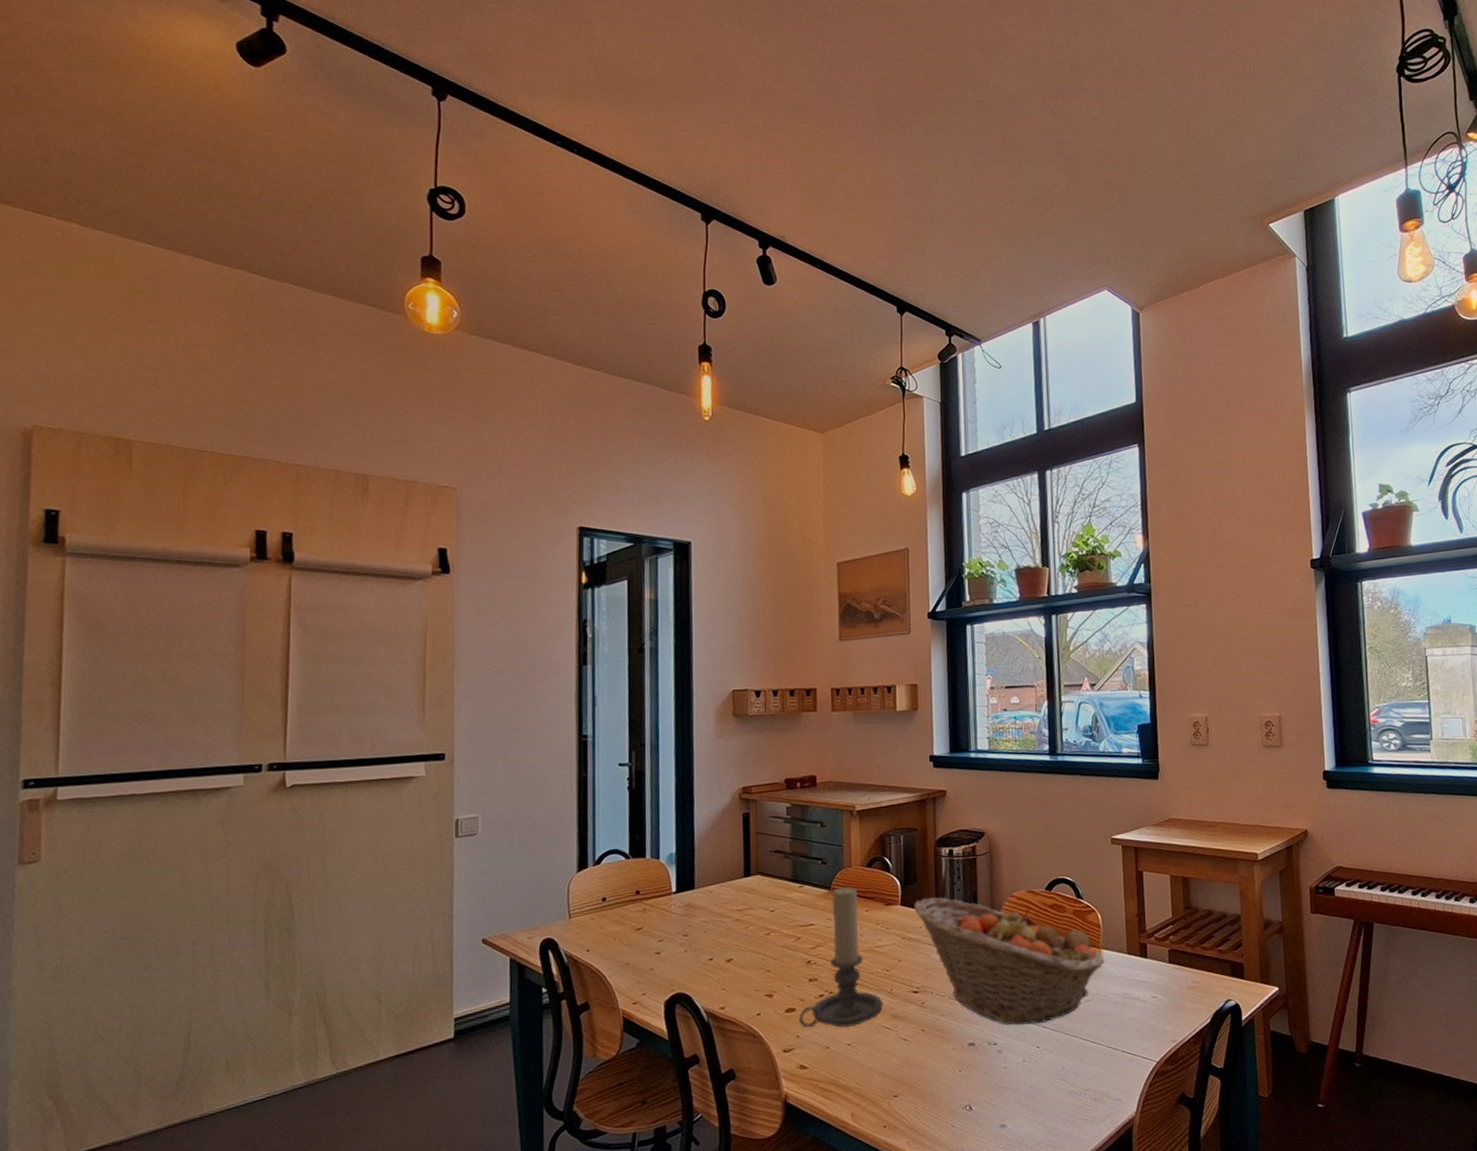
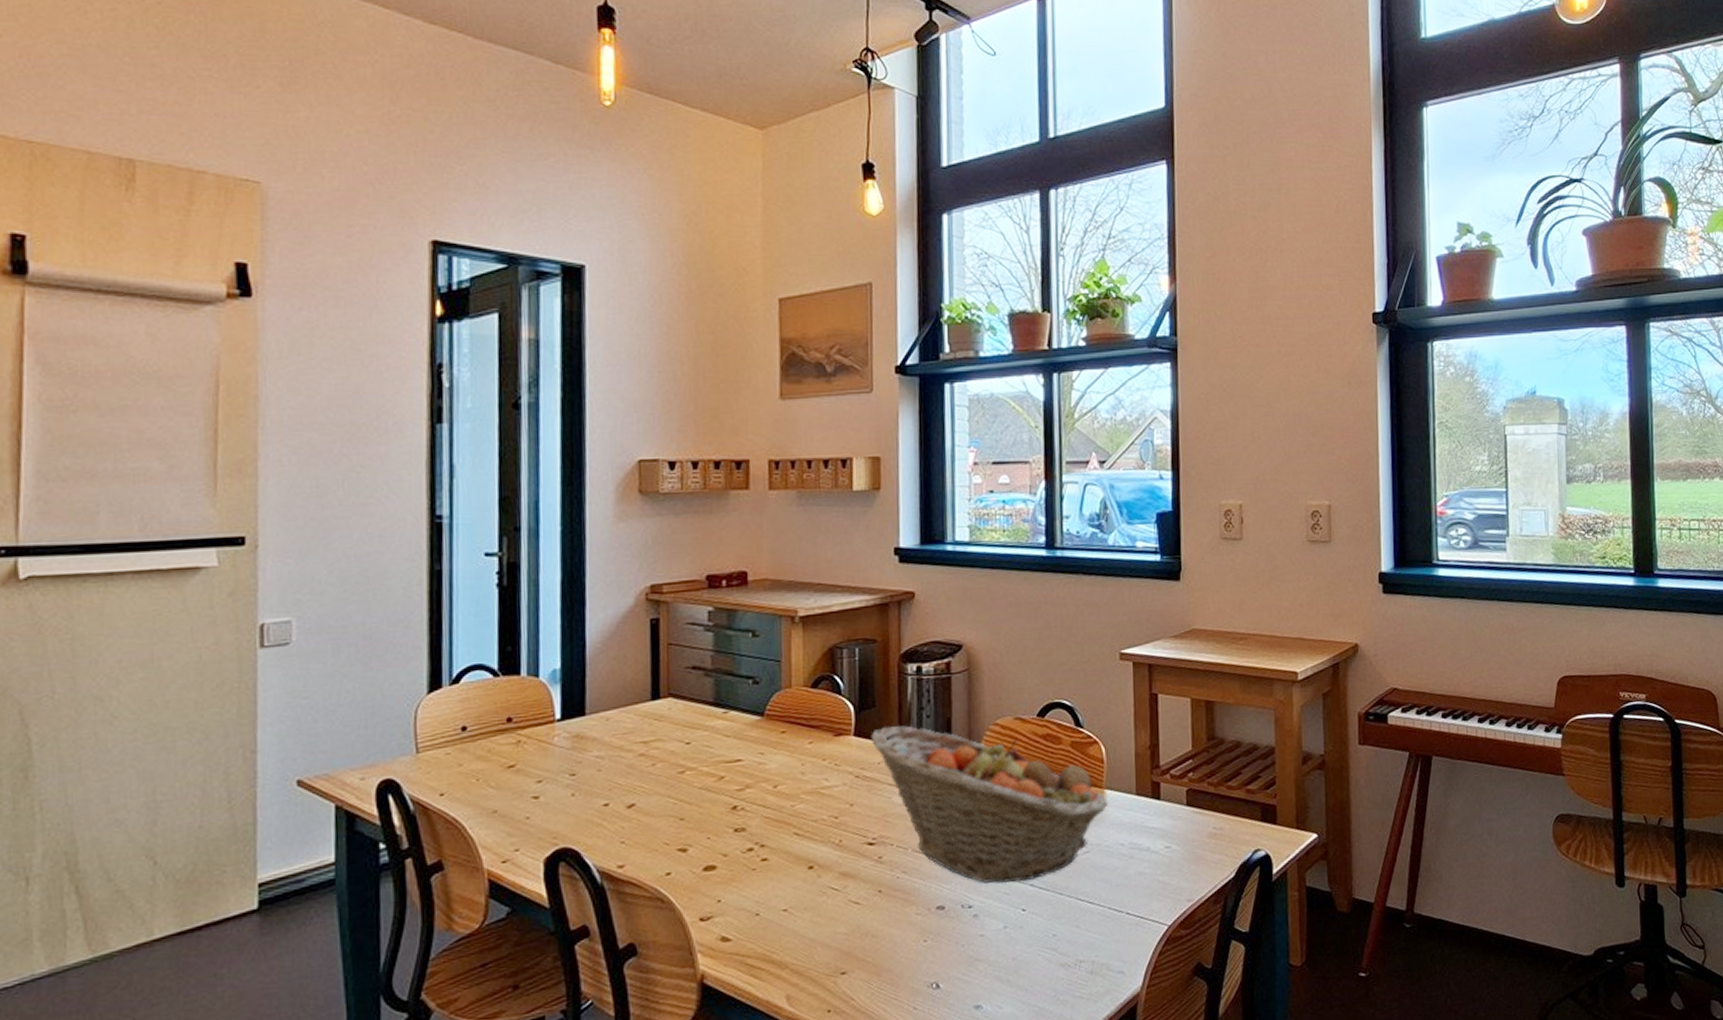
candle holder: present [798,886,883,1028] -> none [720,712,830,891]

